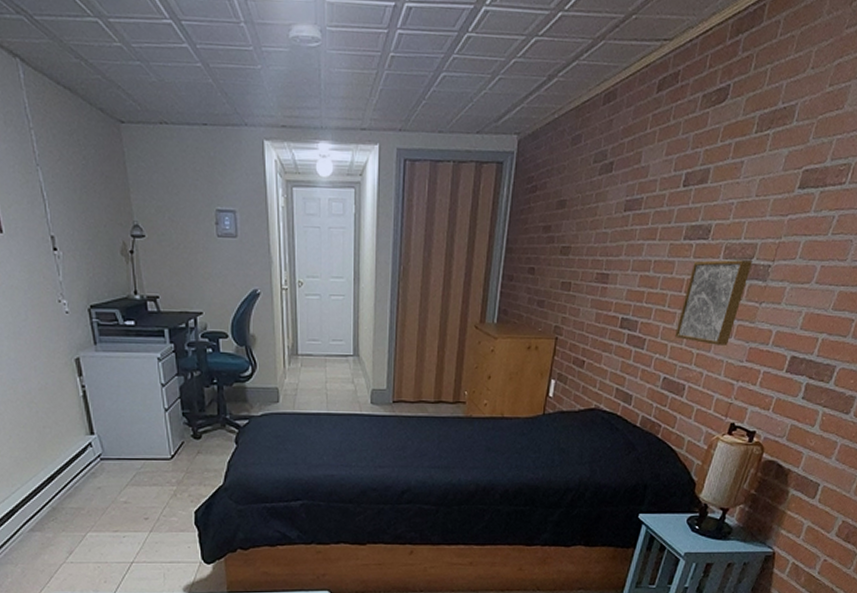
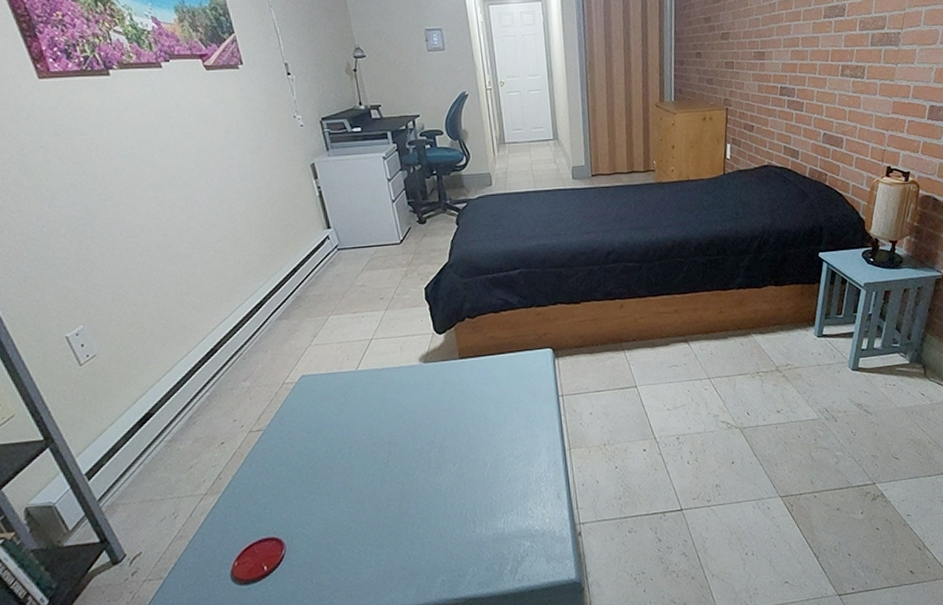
wall art: present [675,260,753,345] -> none [828,30,885,102]

